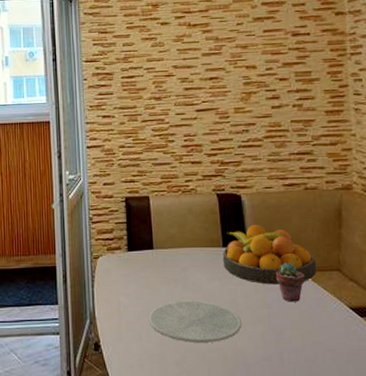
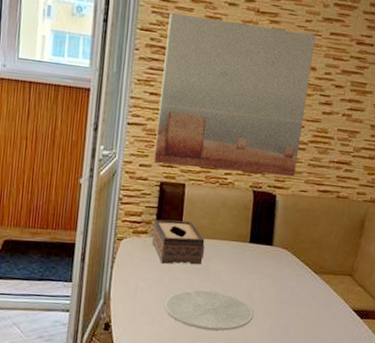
wall art: none [109,35,256,181] -> present [153,13,317,177]
tissue box: none [125,233,179,278] -> present [151,219,205,265]
fruit bowl: present [222,224,317,285] -> none [246,224,332,283]
potted succulent: present [275,263,305,302] -> none [293,264,320,301]

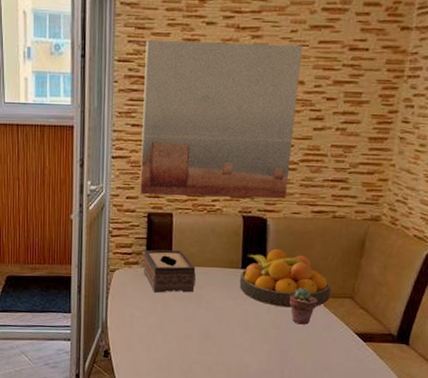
plate: present [165,289,254,331] -> none [160,316,250,356]
fruit bowl: none [246,224,332,283] -> present [239,248,331,308]
potted succulent: none [293,264,320,301] -> present [288,288,318,325]

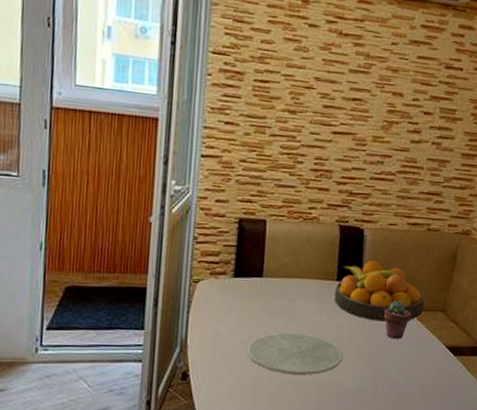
wall art: present [140,41,303,199] -> none [231,35,403,210]
tissue box: present [143,249,196,293] -> none [230,259,289,307]
plate: none [160,316,250,356] -> present [247,332,343,375]

